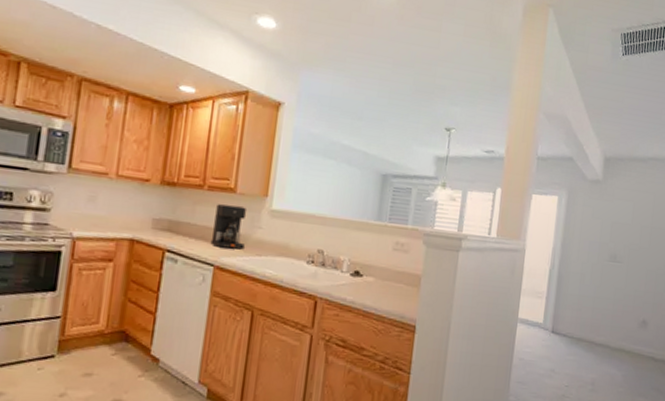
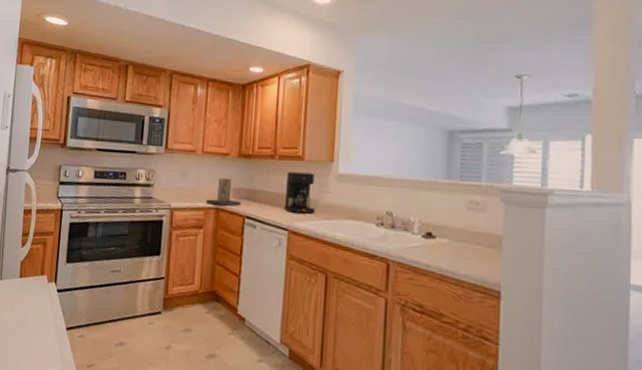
paper towel roll: none [117,205,162,239] -> present [205,177,241,207]

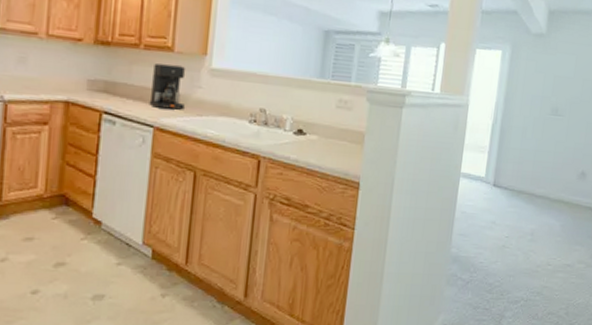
paper towel roll: present [205,177,241,207] -> none [51,66,98,100]

